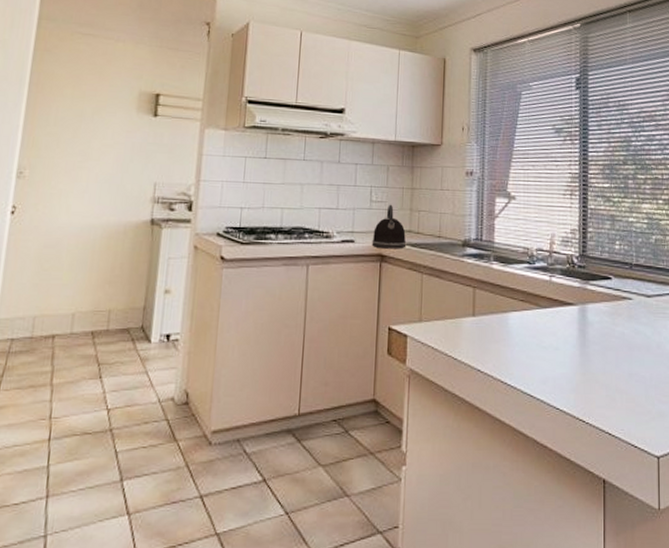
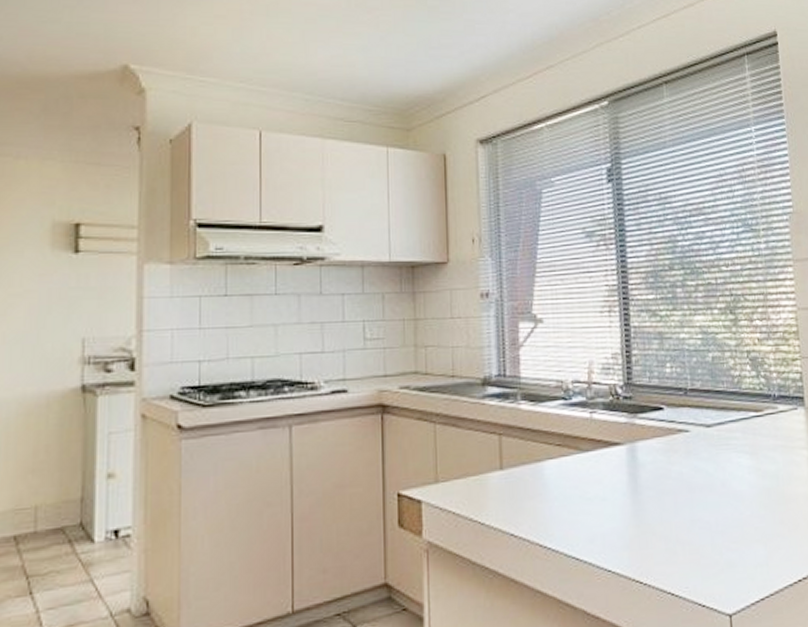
kettle: present [371,204,407,249] -> none [369,341,413,397]

